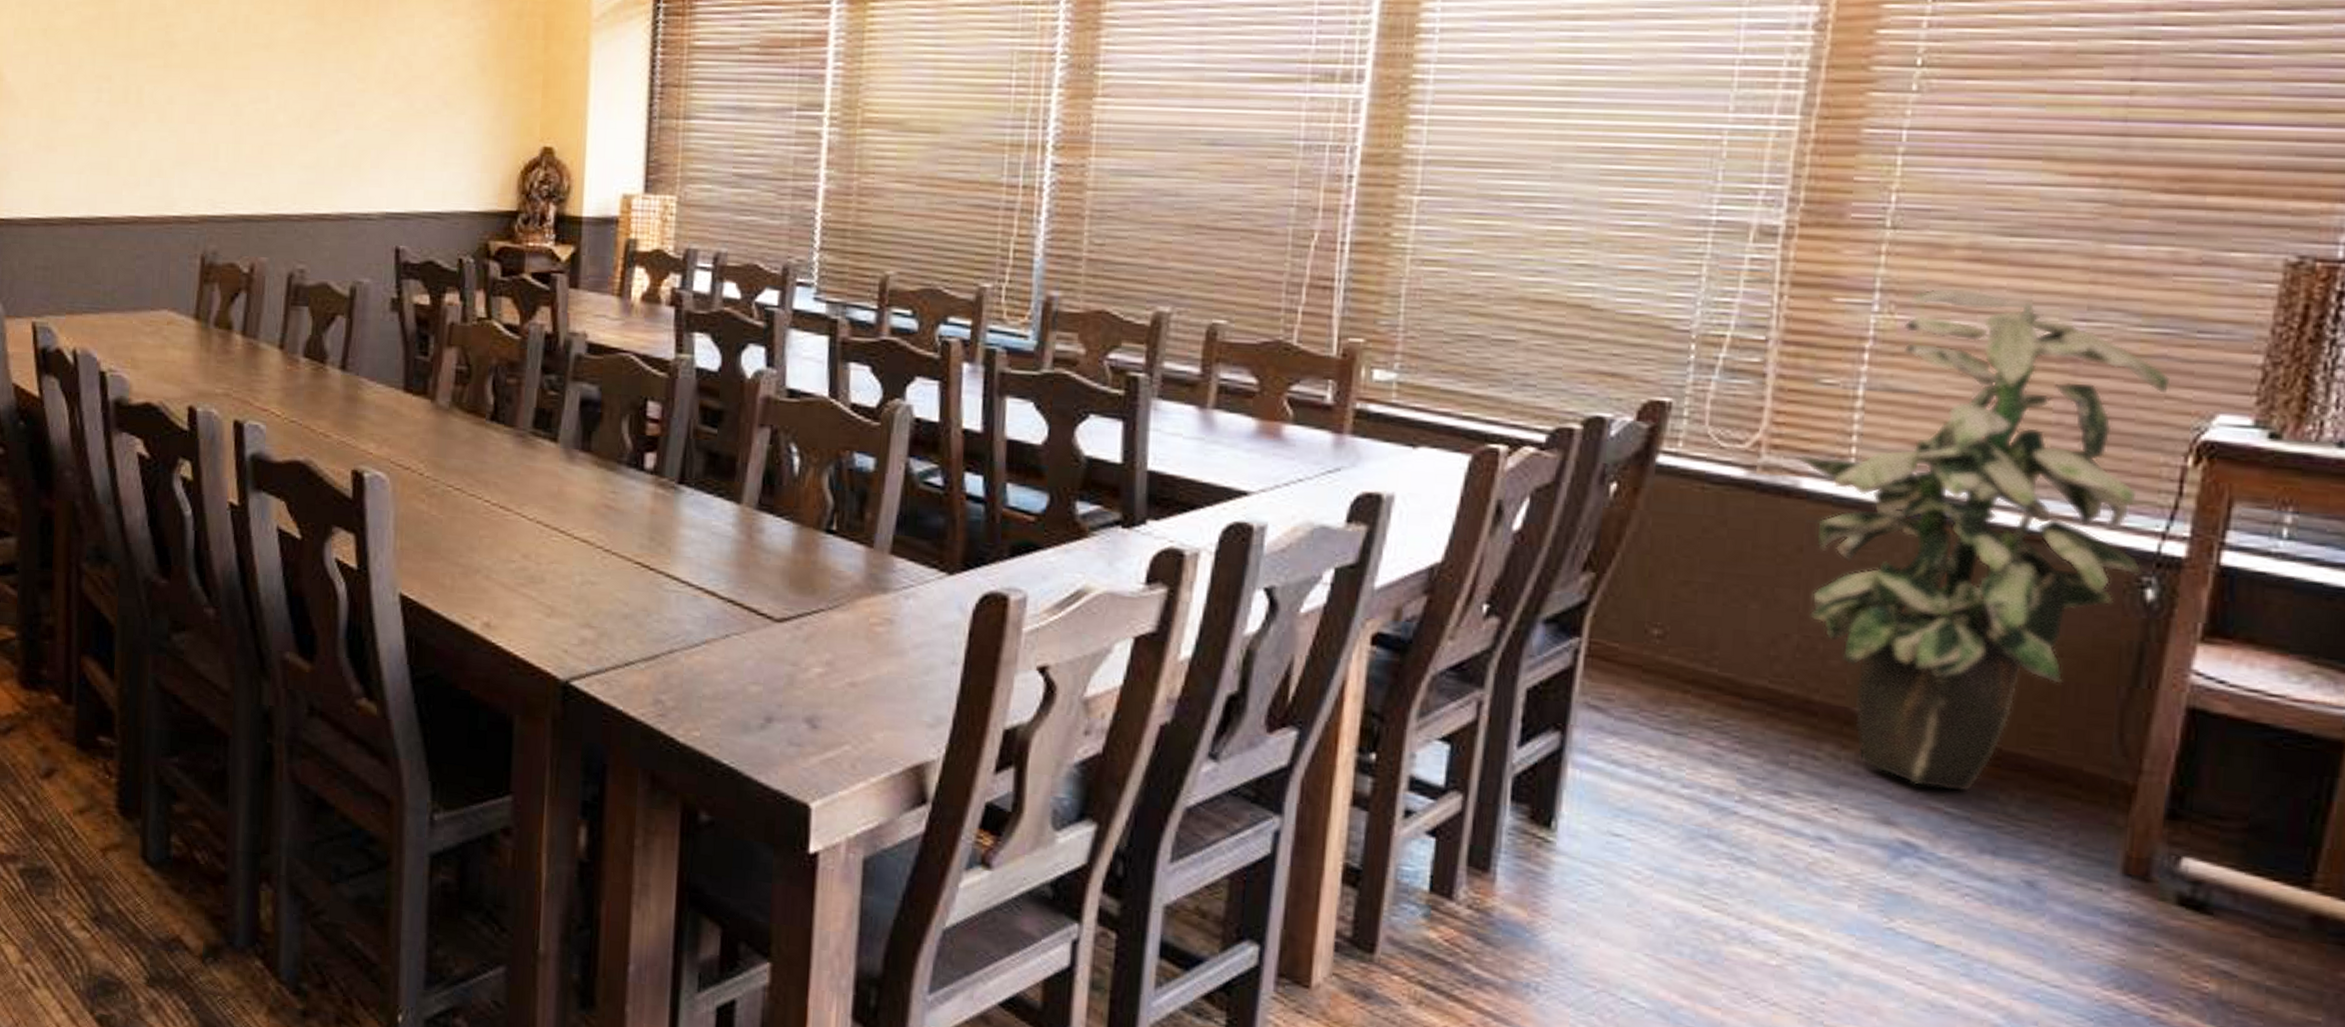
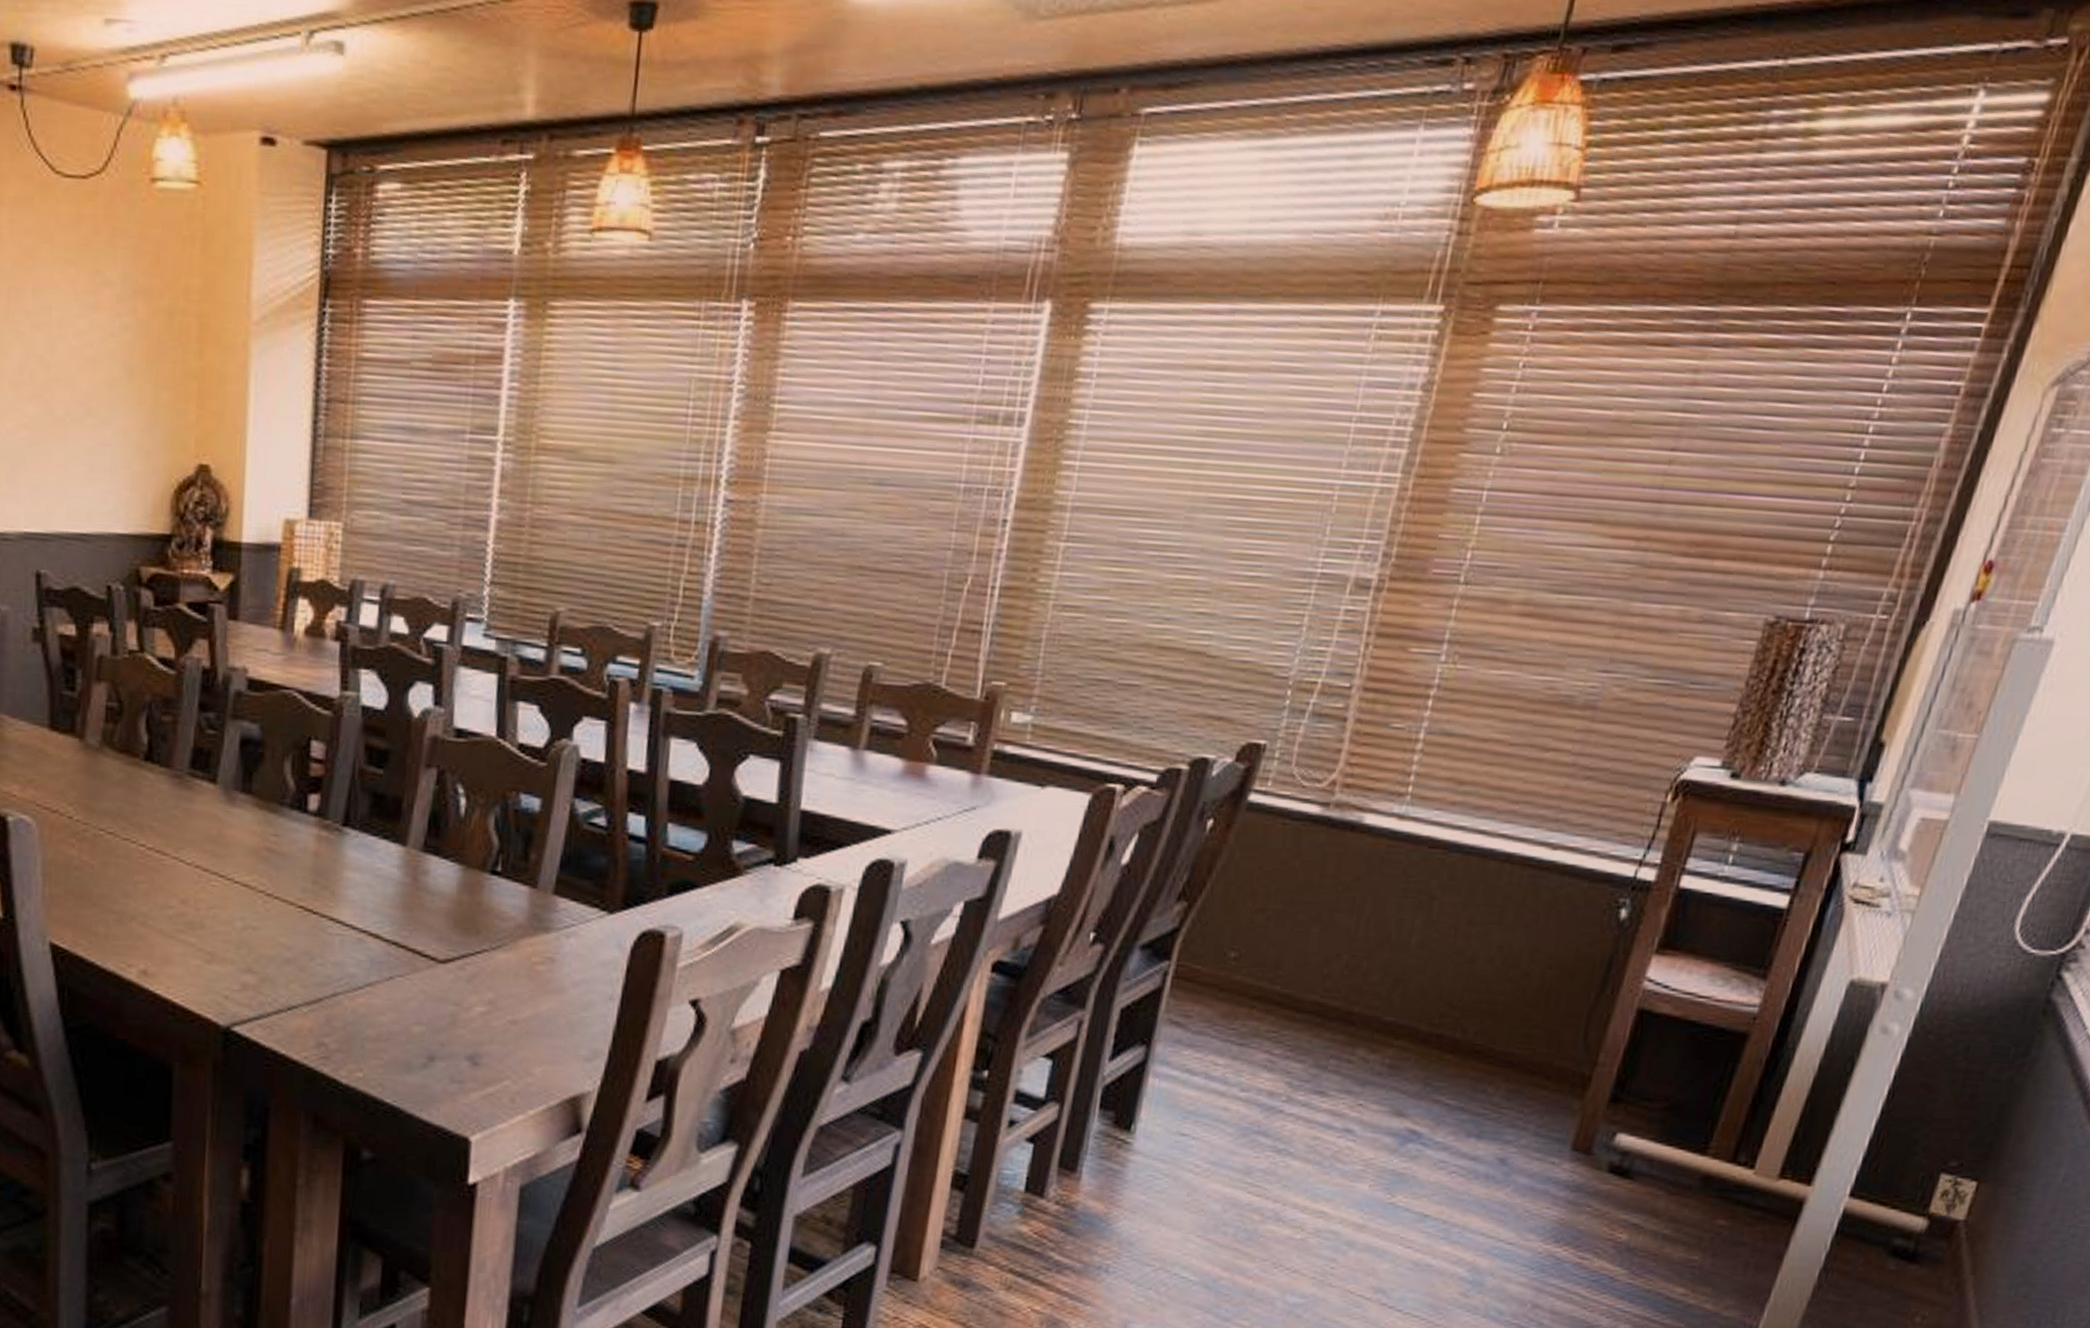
indoor plant: present [1798,287,2171,792] -> none [1359,640,1664,1086]

